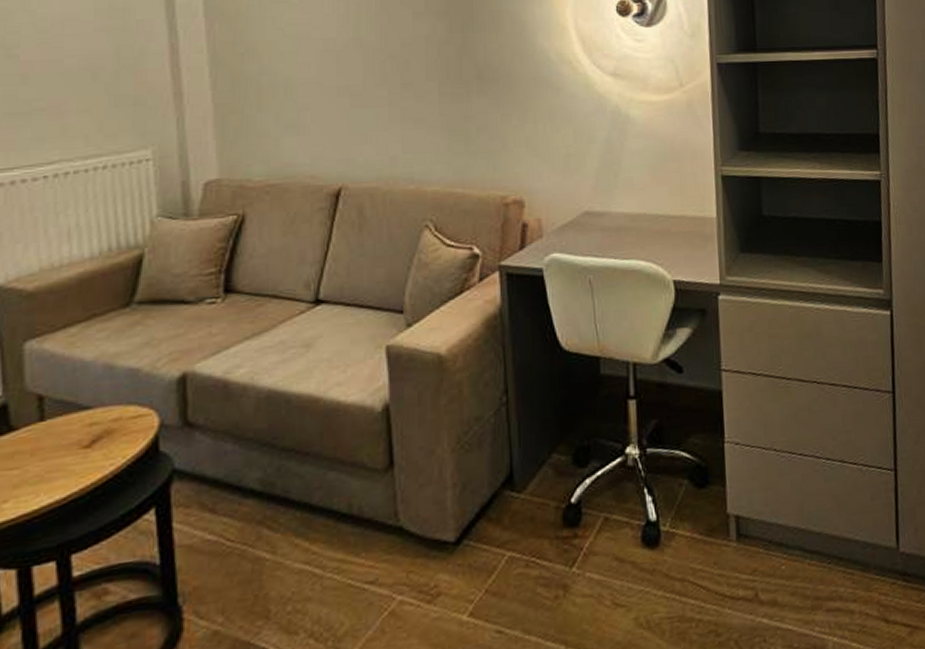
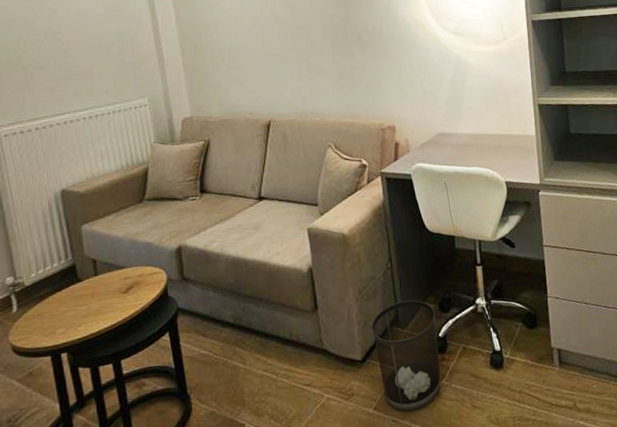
waste bin: none [473,450,571,617] -> present [371,300,441,412]

